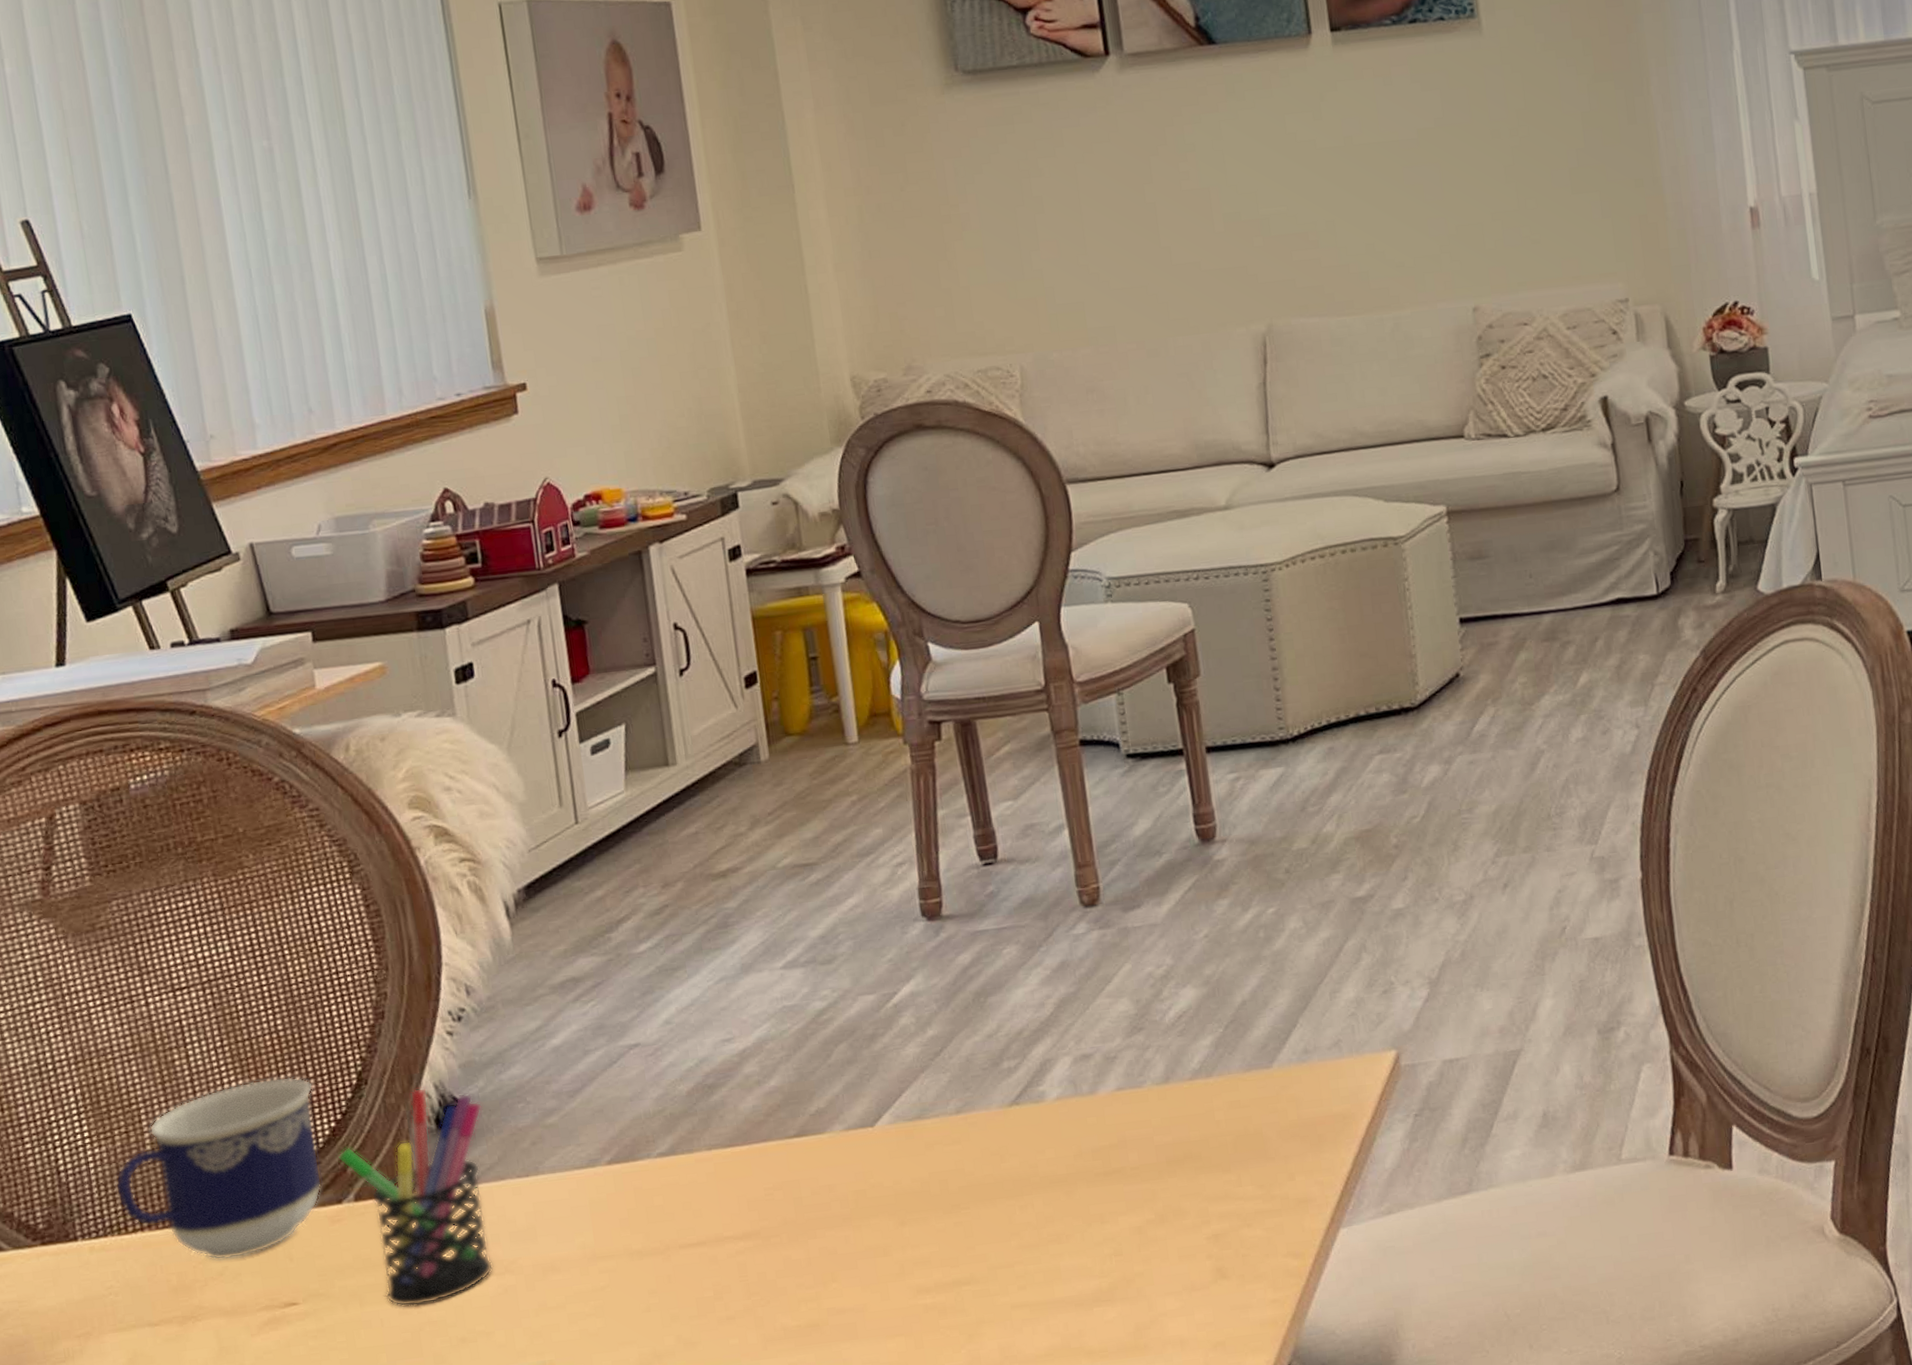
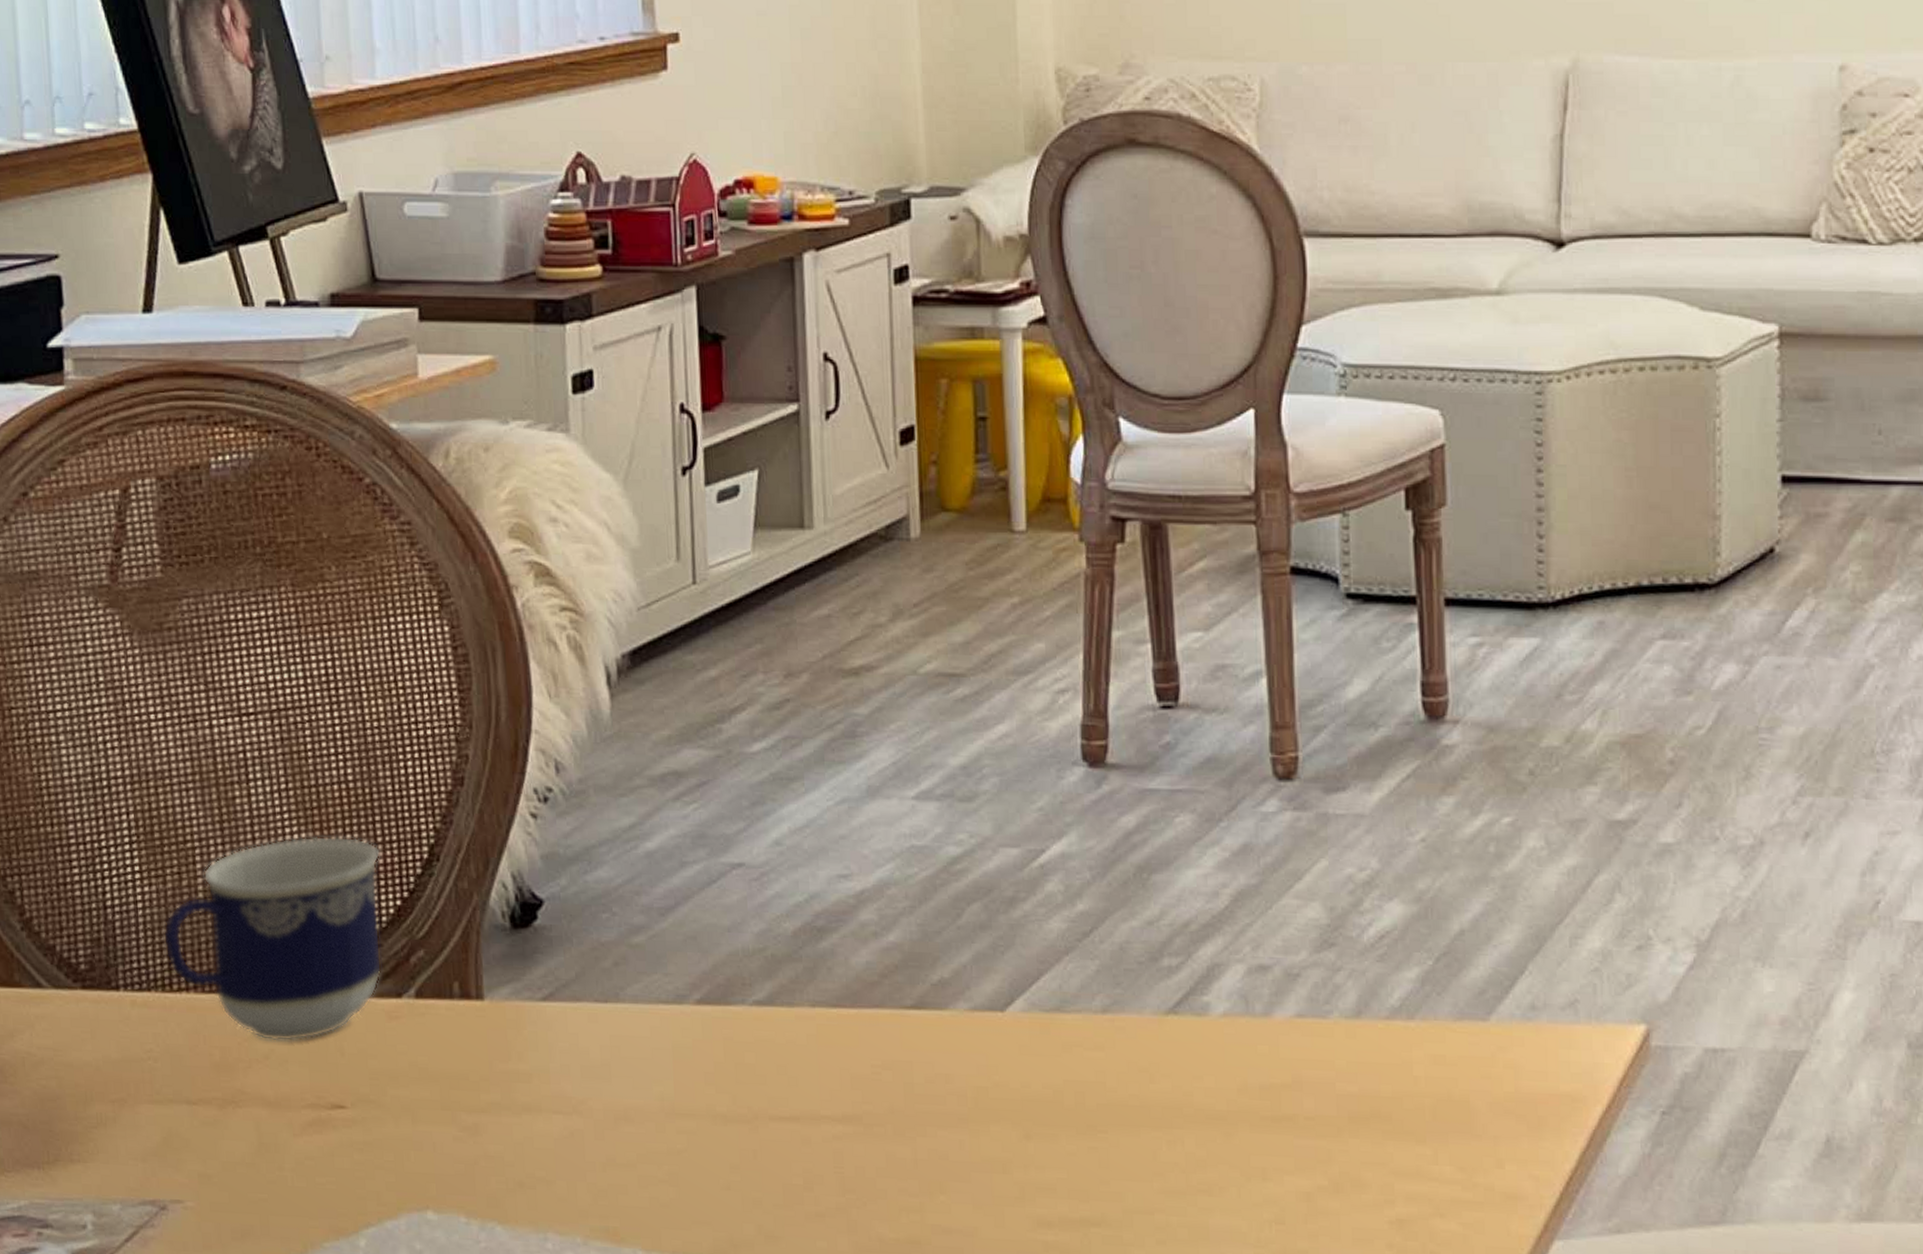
pen holder: present [337,1087,494,1307] -> none [400,875,563,1135]

